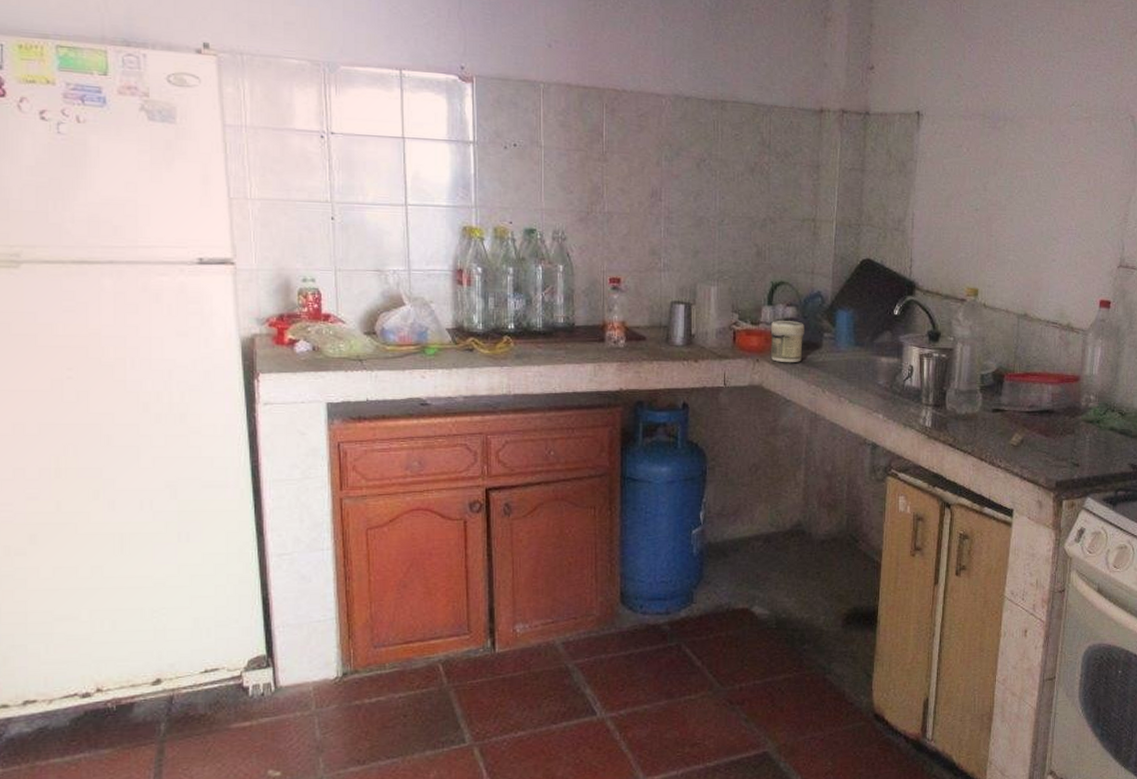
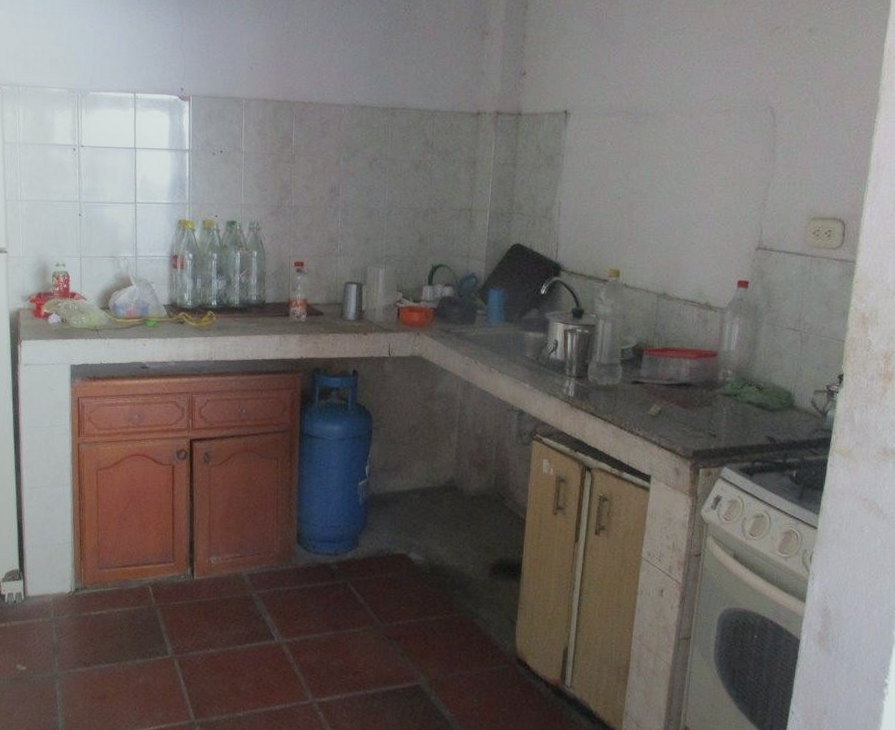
jar: present [770,321,804,363] -> none [430,299,460,337]

